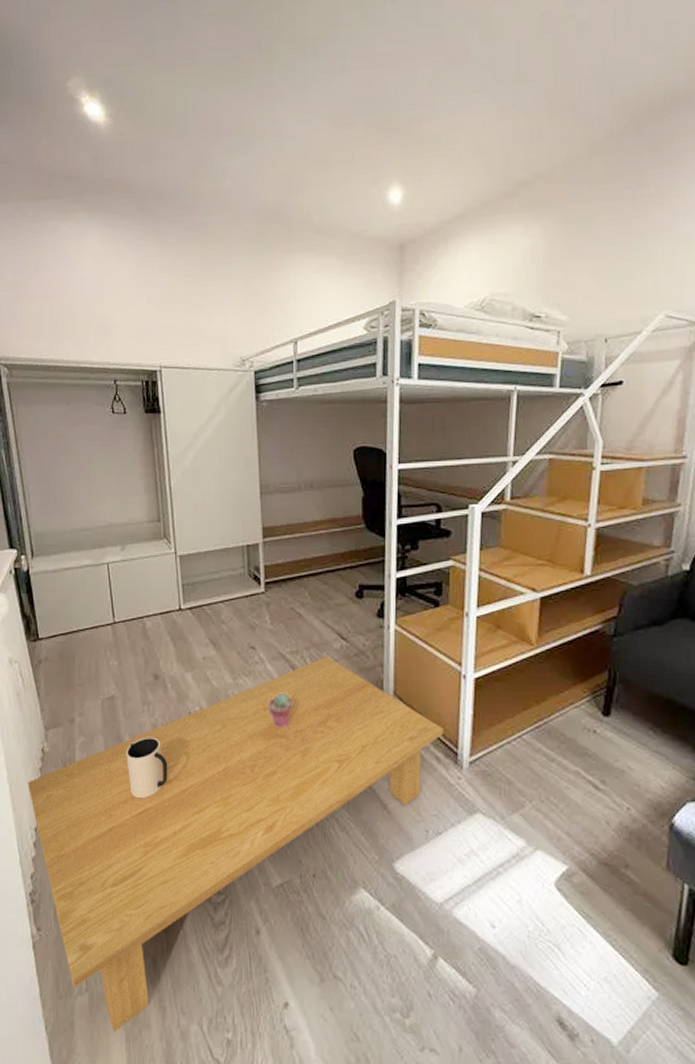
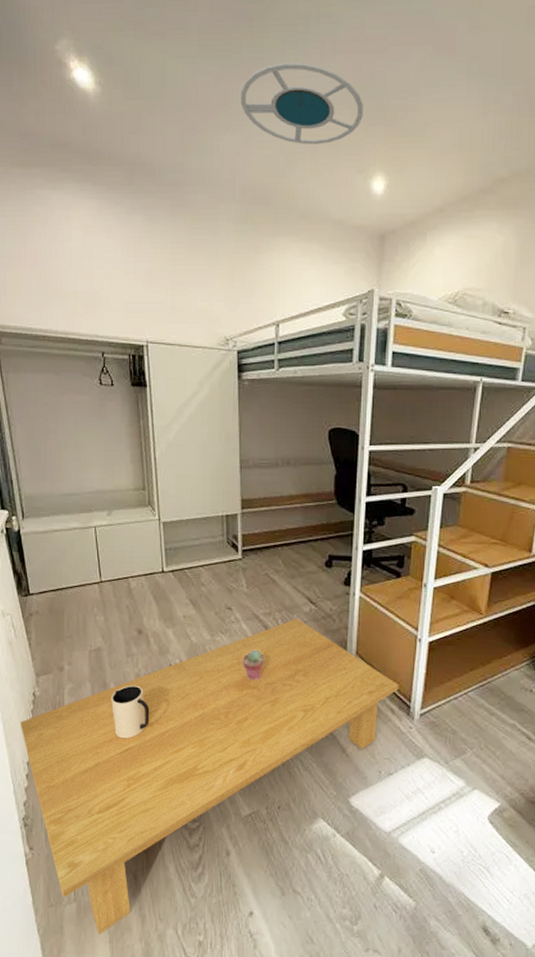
ceiling lamp: none [251,82,376,161] -> present [240,62,363,145]

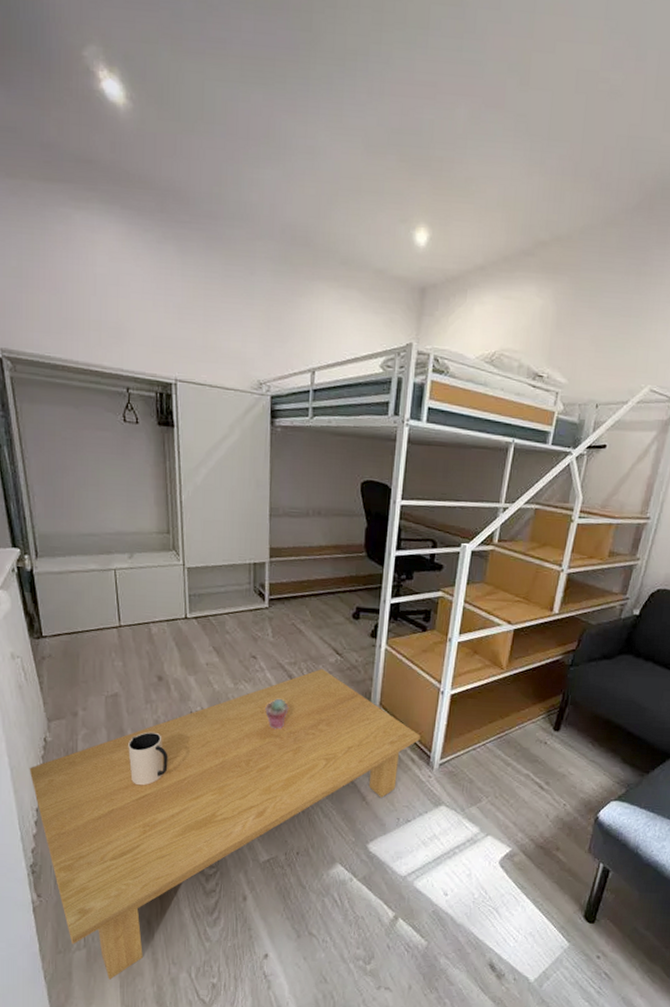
ceiling lamp: present [240,62,363,145] -> none [282,98,410,189]

